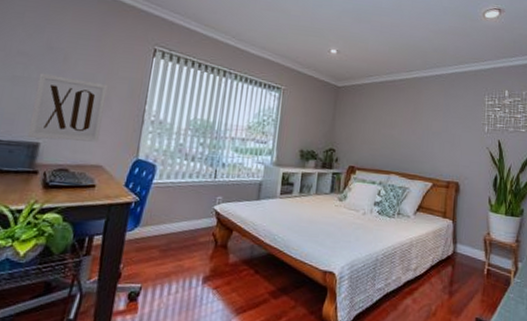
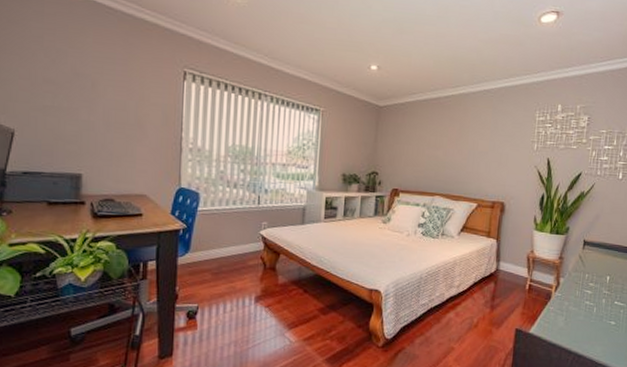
wall art: present [27,72,108,142] -> none [68,101,141,172]

